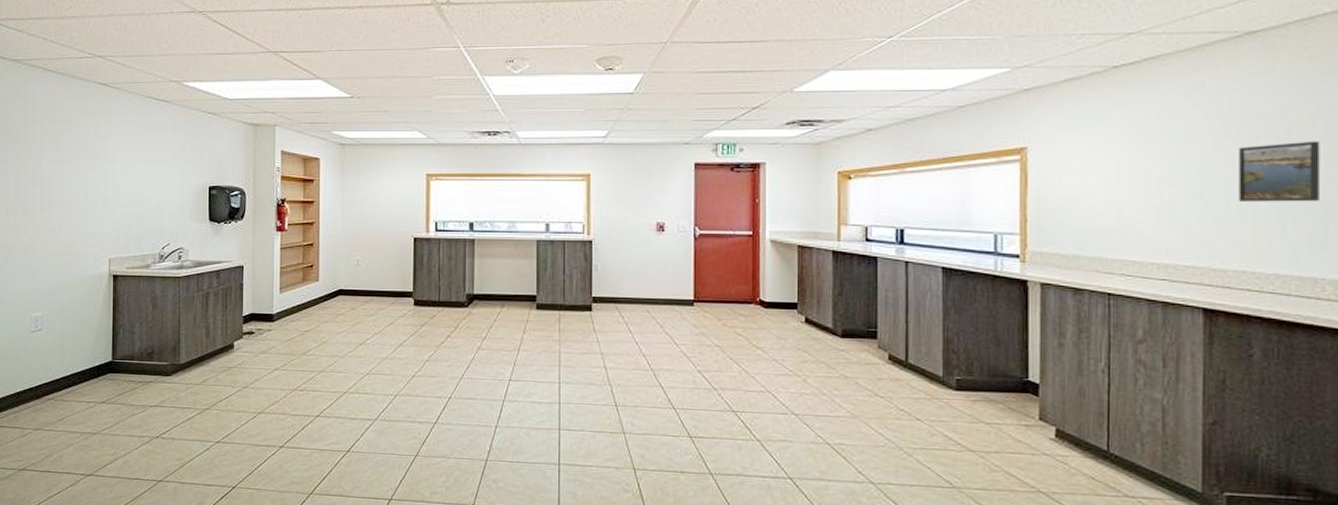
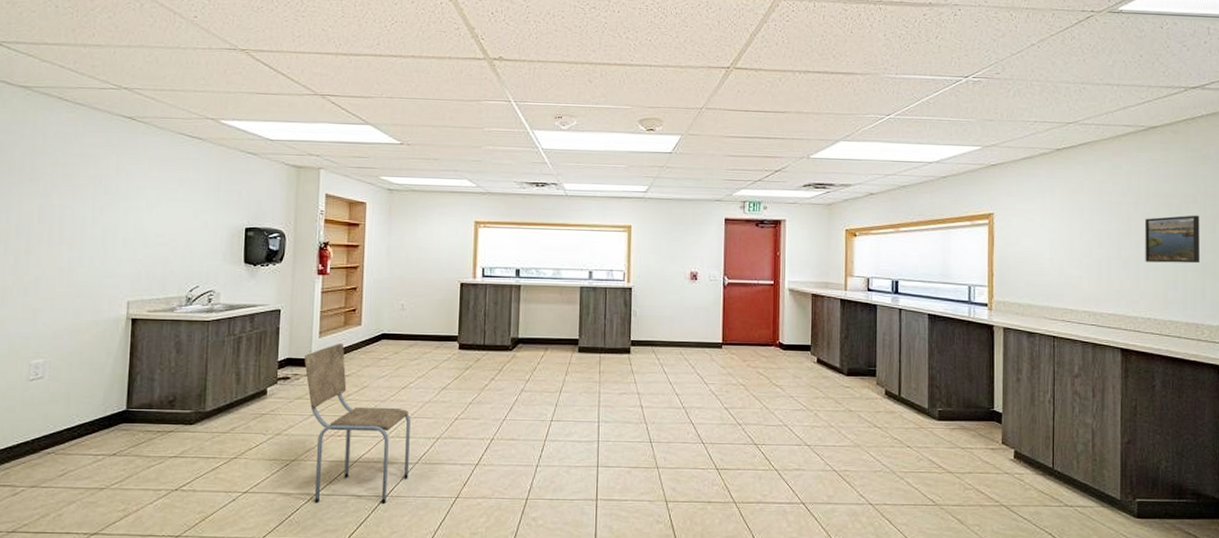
dining chair: none [267,298,369,460] -> present [304,342,411,505]

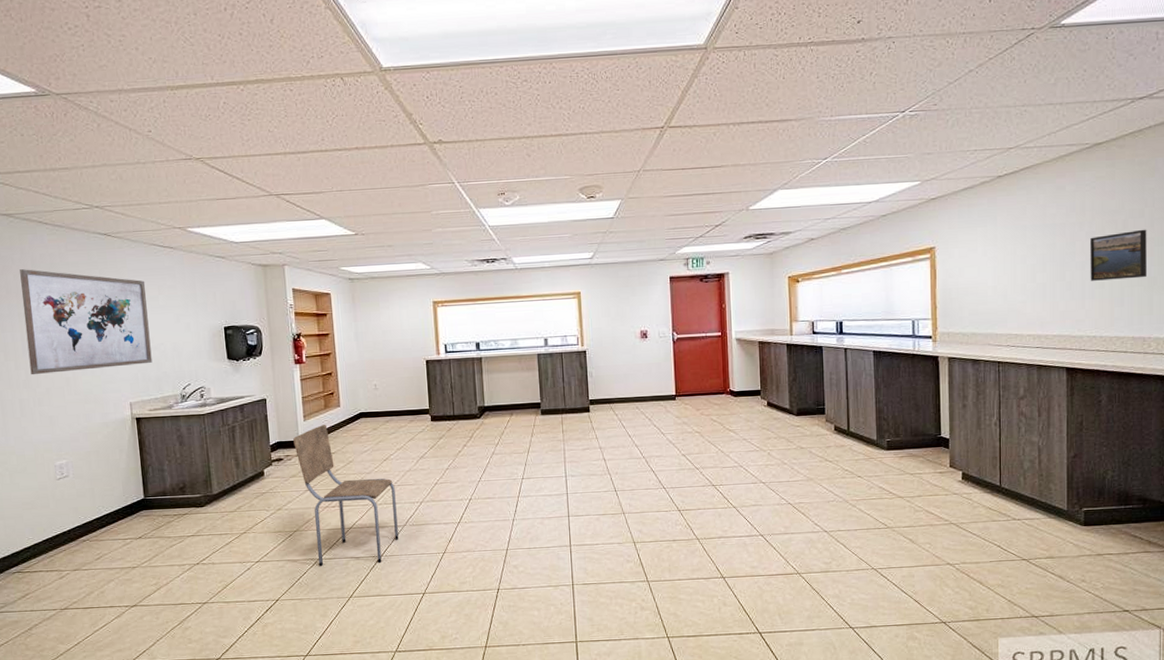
wall art: none [20,146,166,262] -> present [20,269,152,375]

